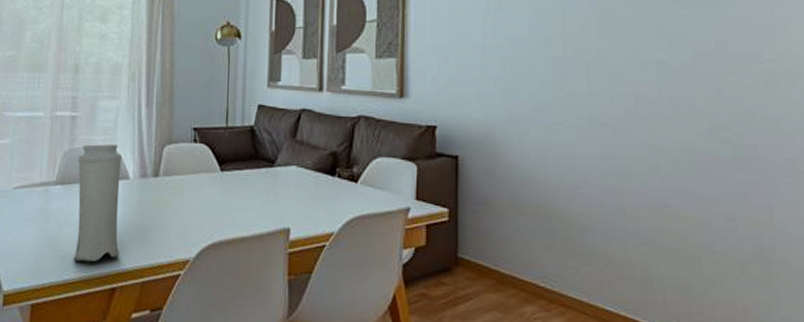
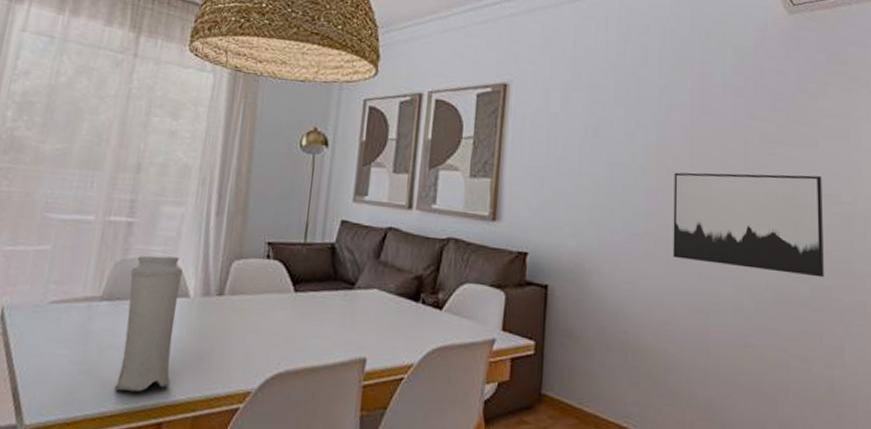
wall art: none [581,35,748,137] -> present [672,172,824,278]

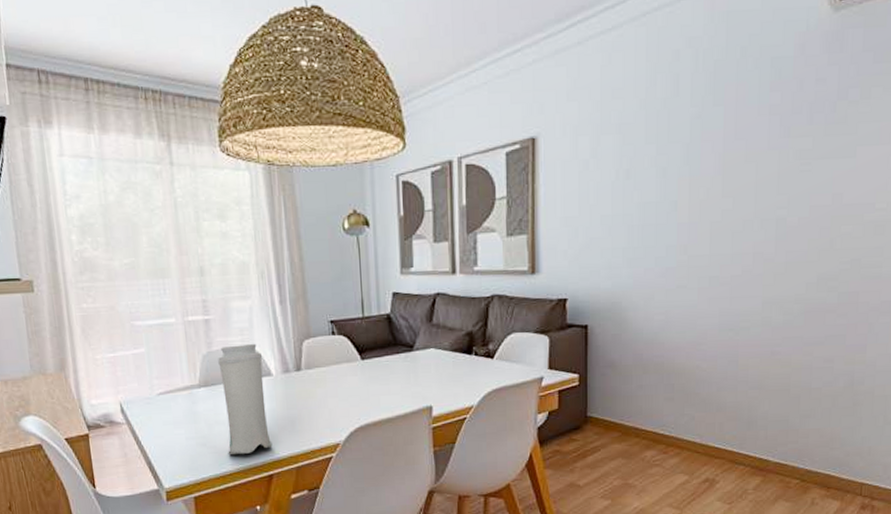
wall art: present [672,172,824,278] -> none [704,186,857,286]

